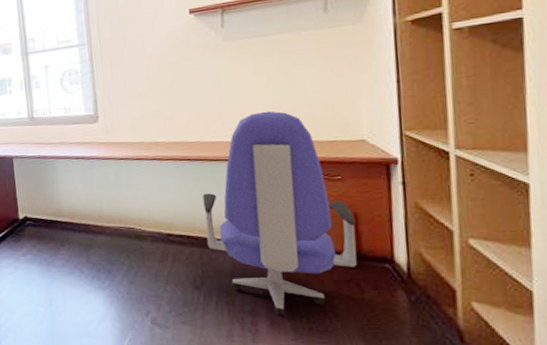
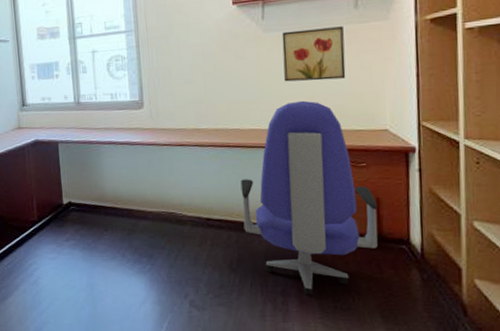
wall art: none [243,31,316,92] -> present [282,26,346,82]

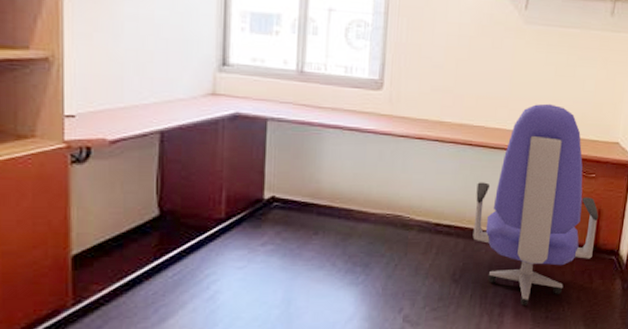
wall art: present [282,26,346,82] -> none [537,27,598,86]

